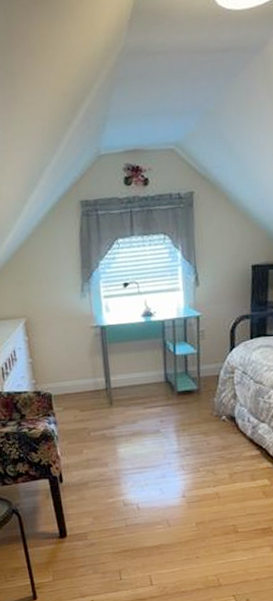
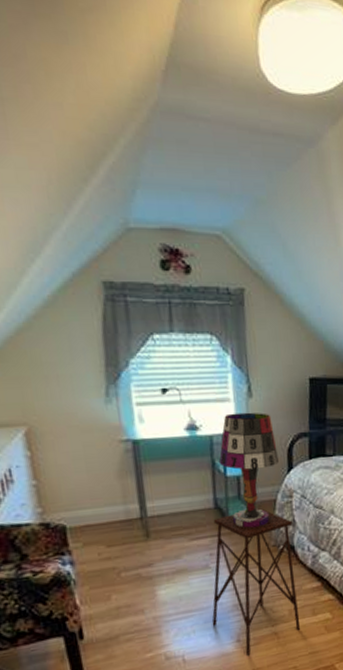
side table: none [161,382,240,510] -> present [212,507,301,655]
table lamp: none [169,299,222,400] -> present [218,412,278,528]

